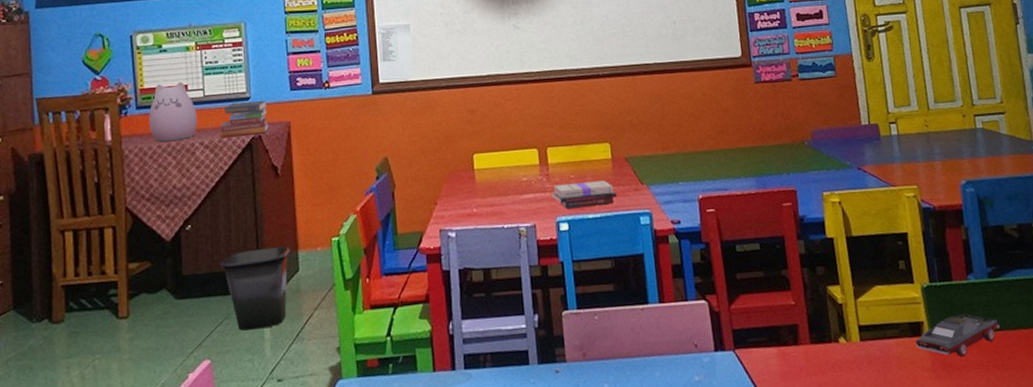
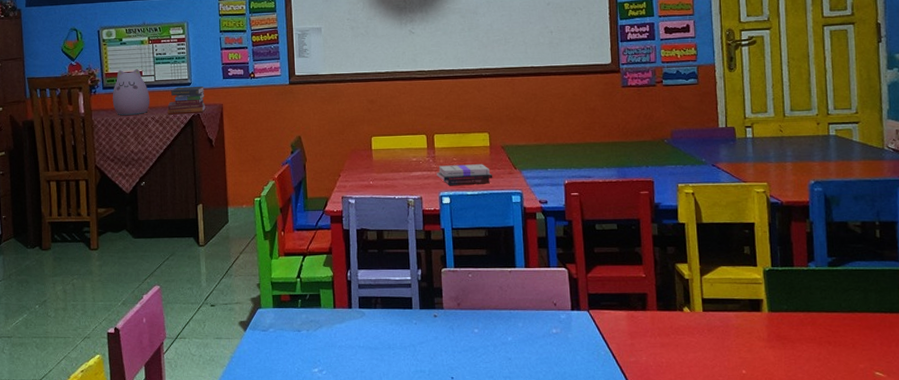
waste bin: present [220,246,291,331] -> none [167,202,222,266]
toy car: present [915,313,1000,357] -> none [754,295,835,332]

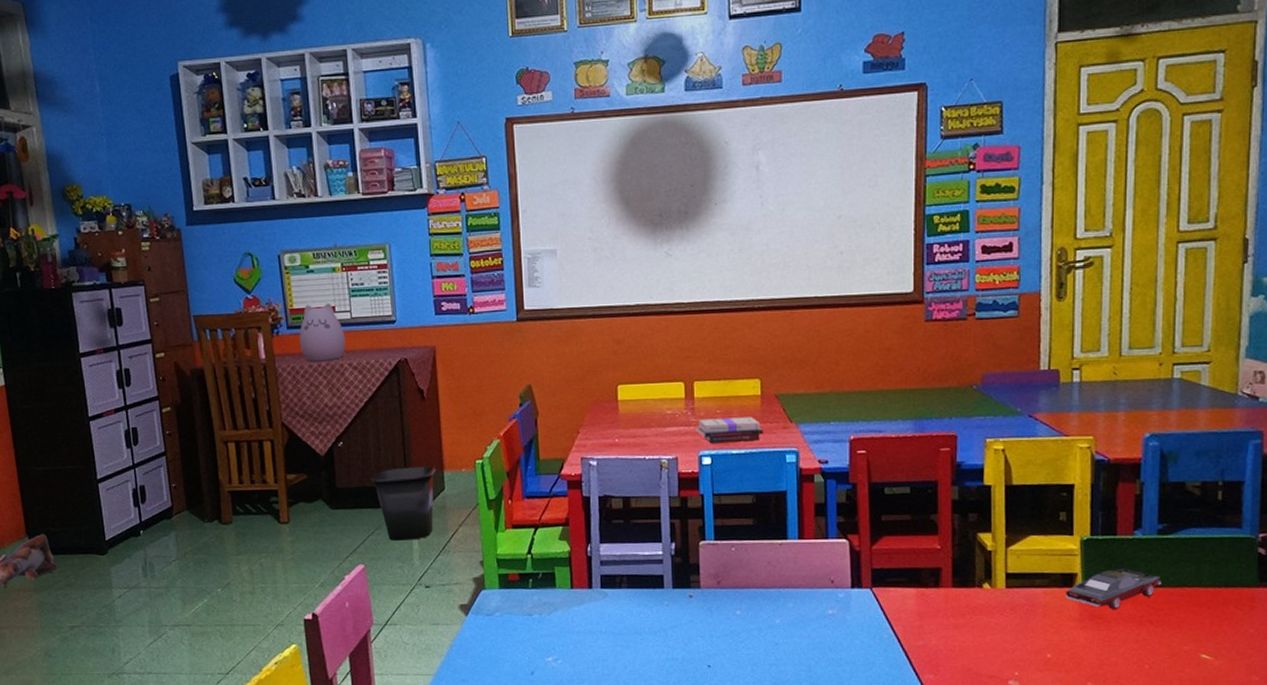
books: present [167,86,206,115] -> none [367,324,415,361]
waste bin: none [167,202,222,266] -> present [371,466,437,541]
toy car: none [754,295,835,332] -> present [1066,568,1161,610]

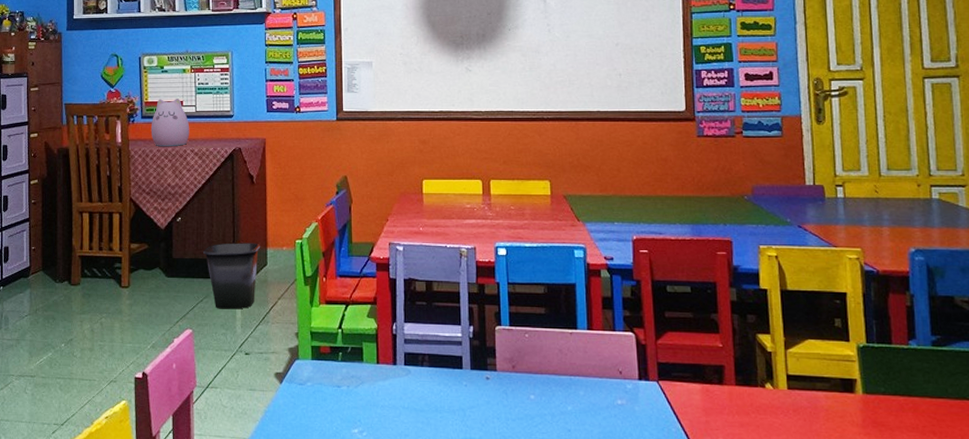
books: present [695,417,764,443] -> none [492,214,554,236]
toy car: present [1066,568,1161,610] -> none [846,377,941,418]

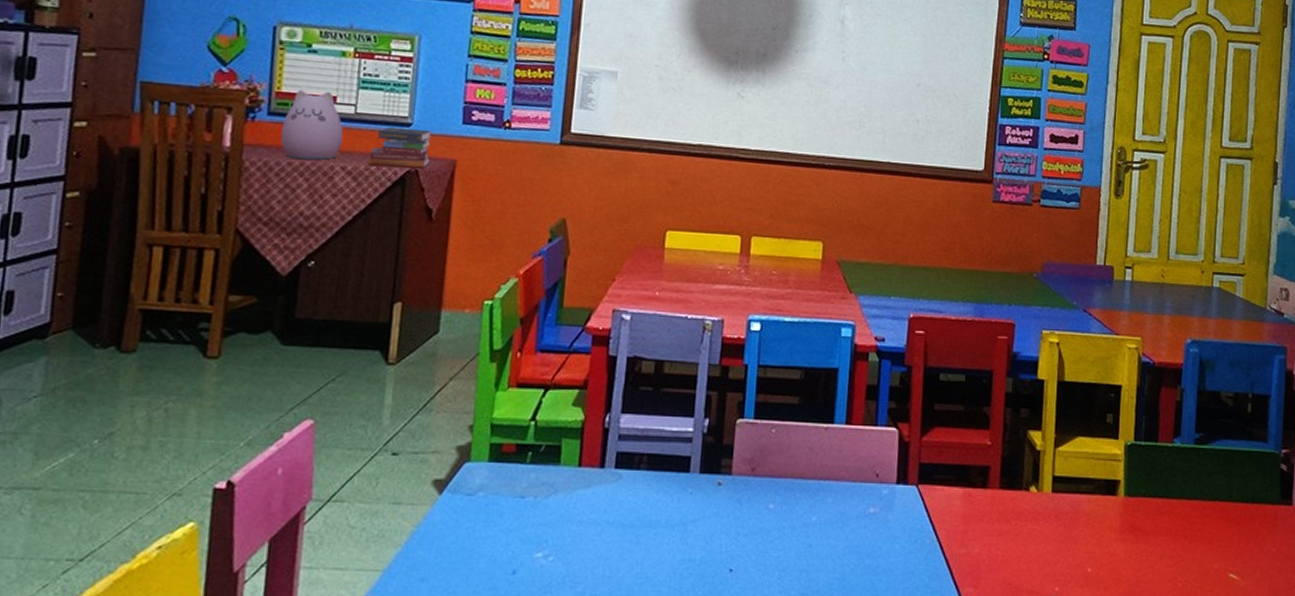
waste bin: present [203,243,261,309] -> none [344,300,433,393]
books: none [208,118,248,148] -> present [368,126,431,170]

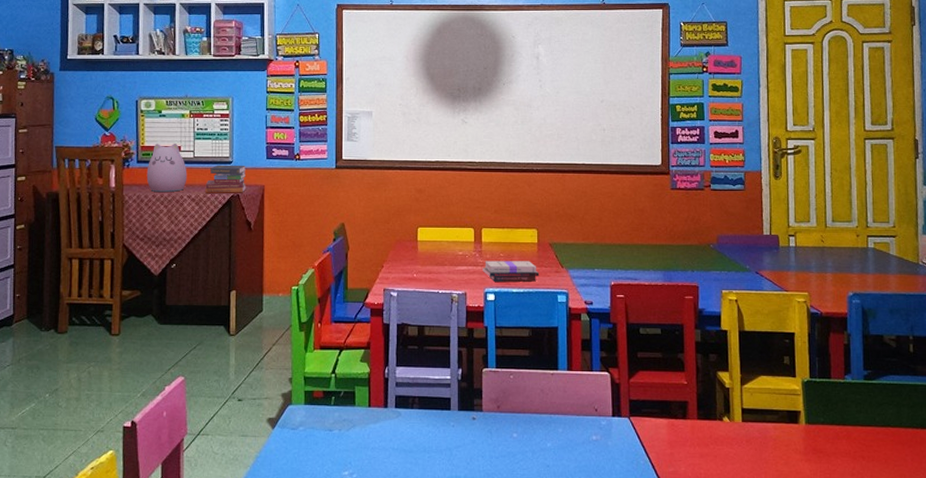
books: none [747,279,821,309] -> present [482,261,540,282]

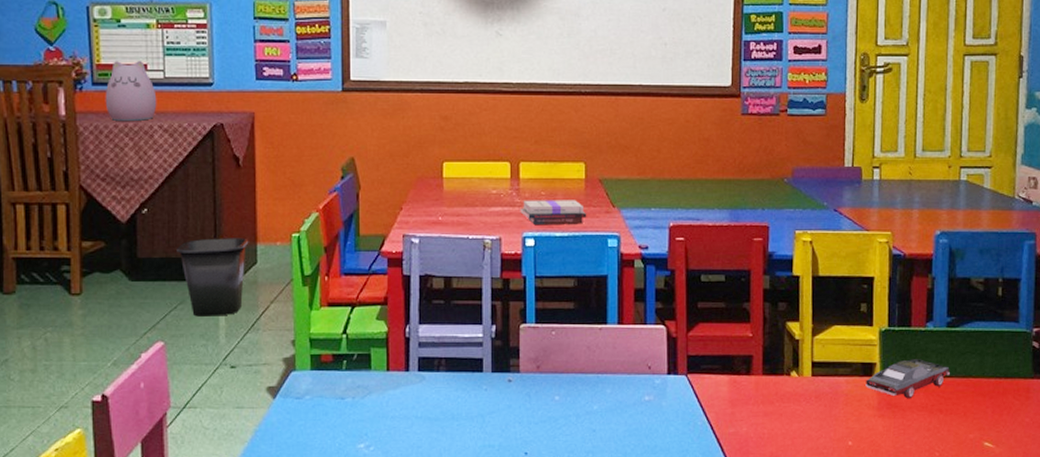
waste bin: none [198,289,257,356] -> present [177,238,249,317]
books: present [205,165,246,194] -> none [180,87,232,124]
toy car: none [792,408,869,445] -> present [866,359,950,399]

